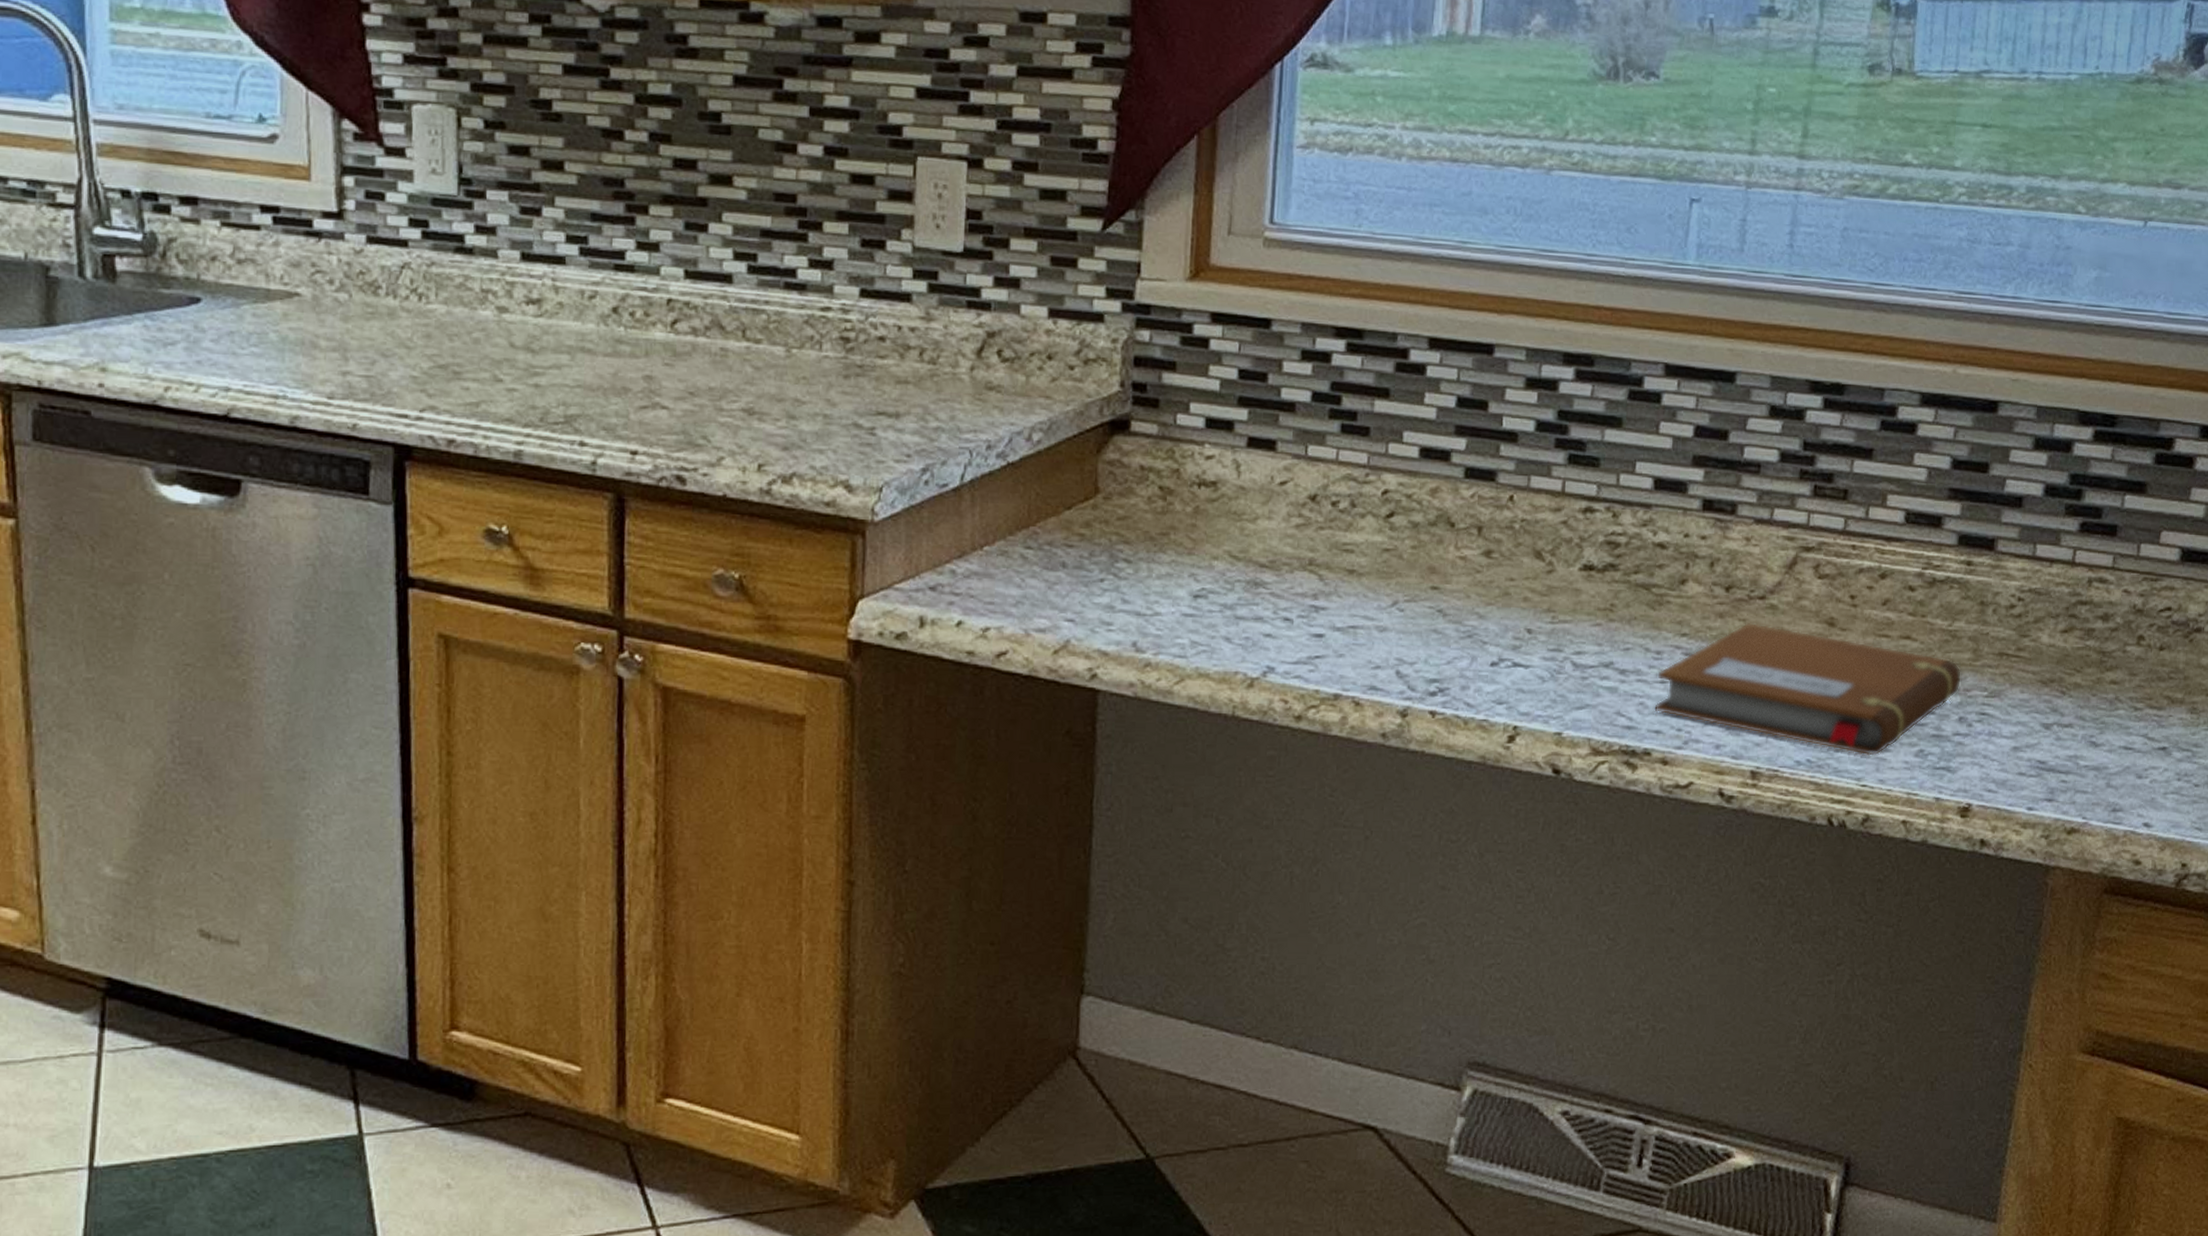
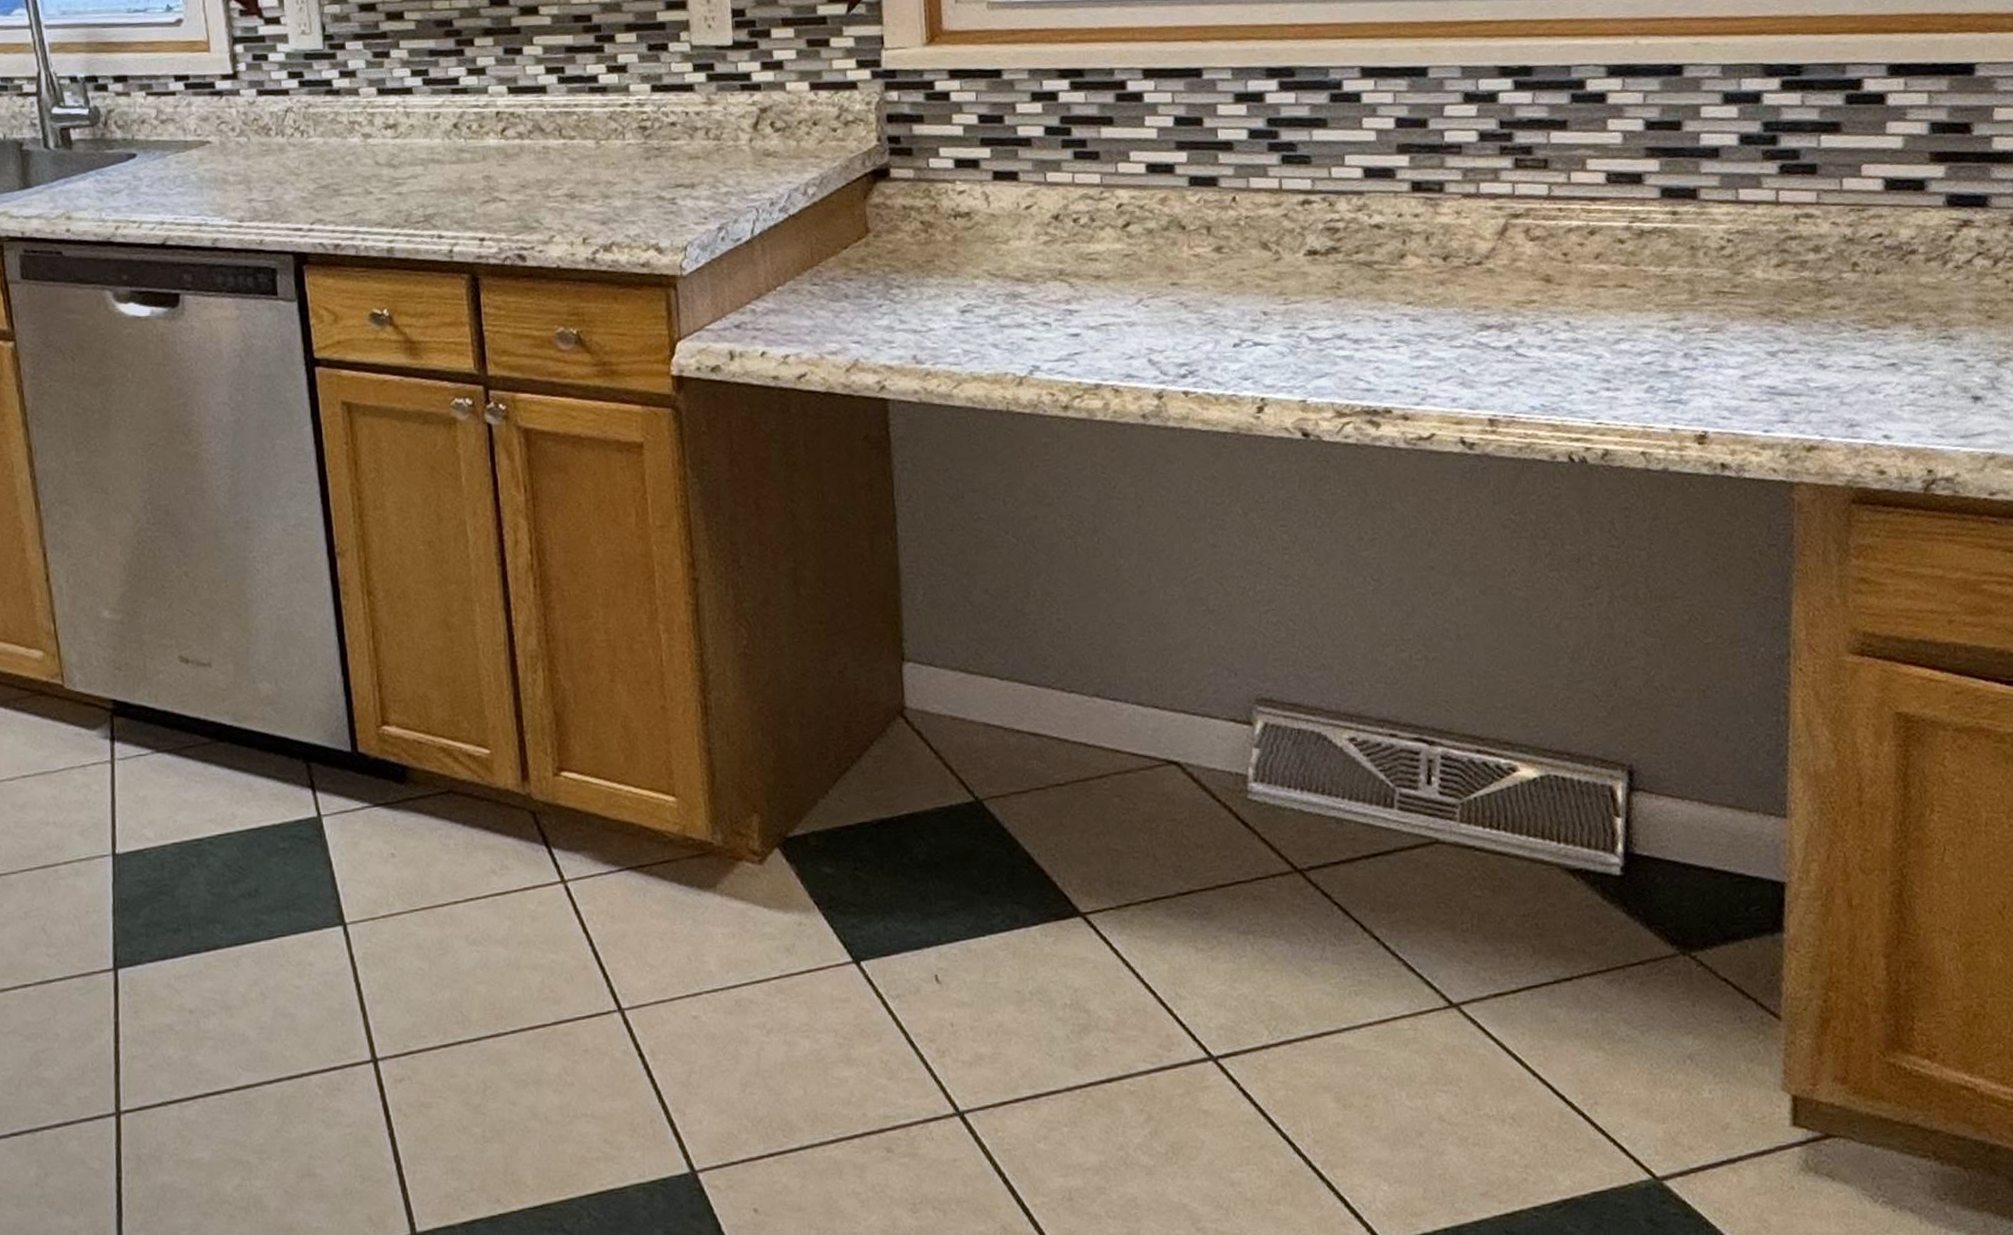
notebook: present [1654,622,1962,756] -> none [1389,286,1682,396]

